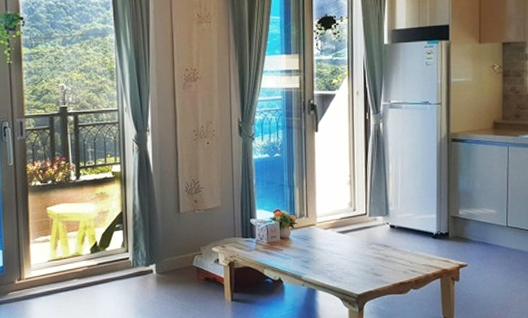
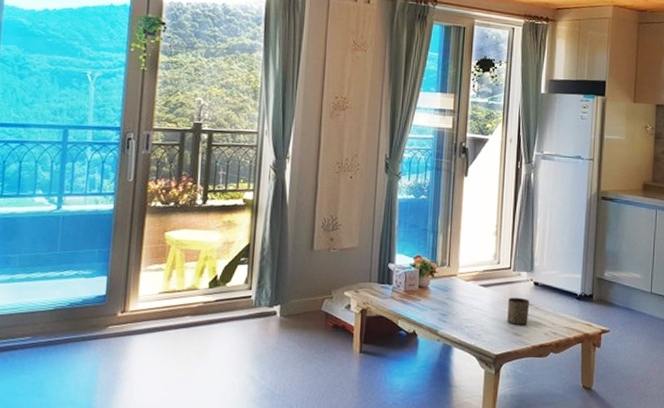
cup: none [366,240,388,266] -> present [507,297,530,325]

